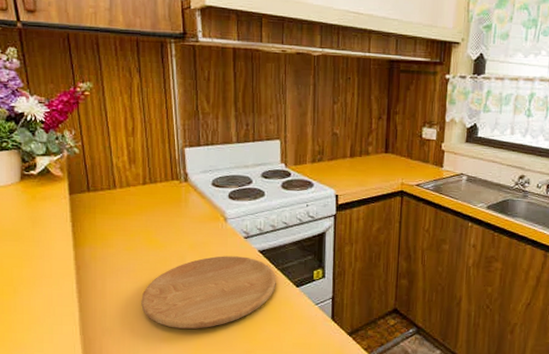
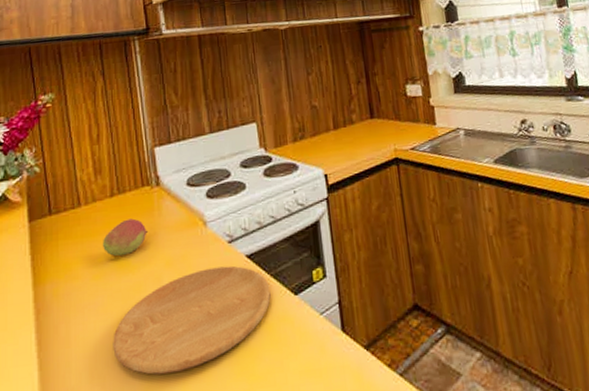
fruit: none [134,205,176,235] -> present [102,218,149,257]

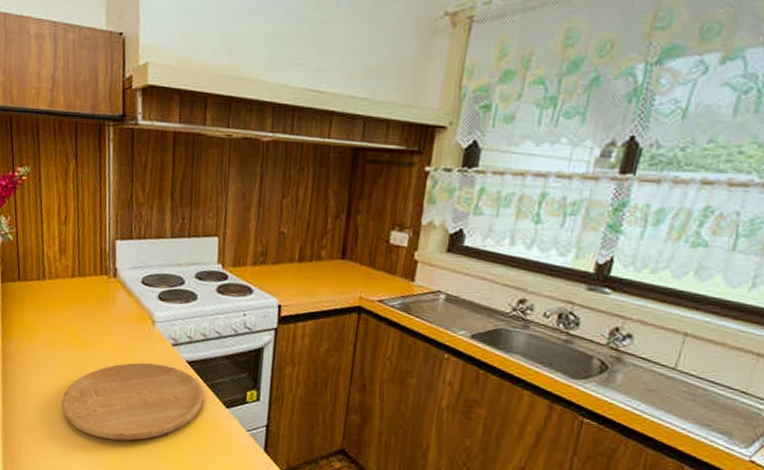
fruit: present [102,218,149,257] -> none [60,301,102,333]

